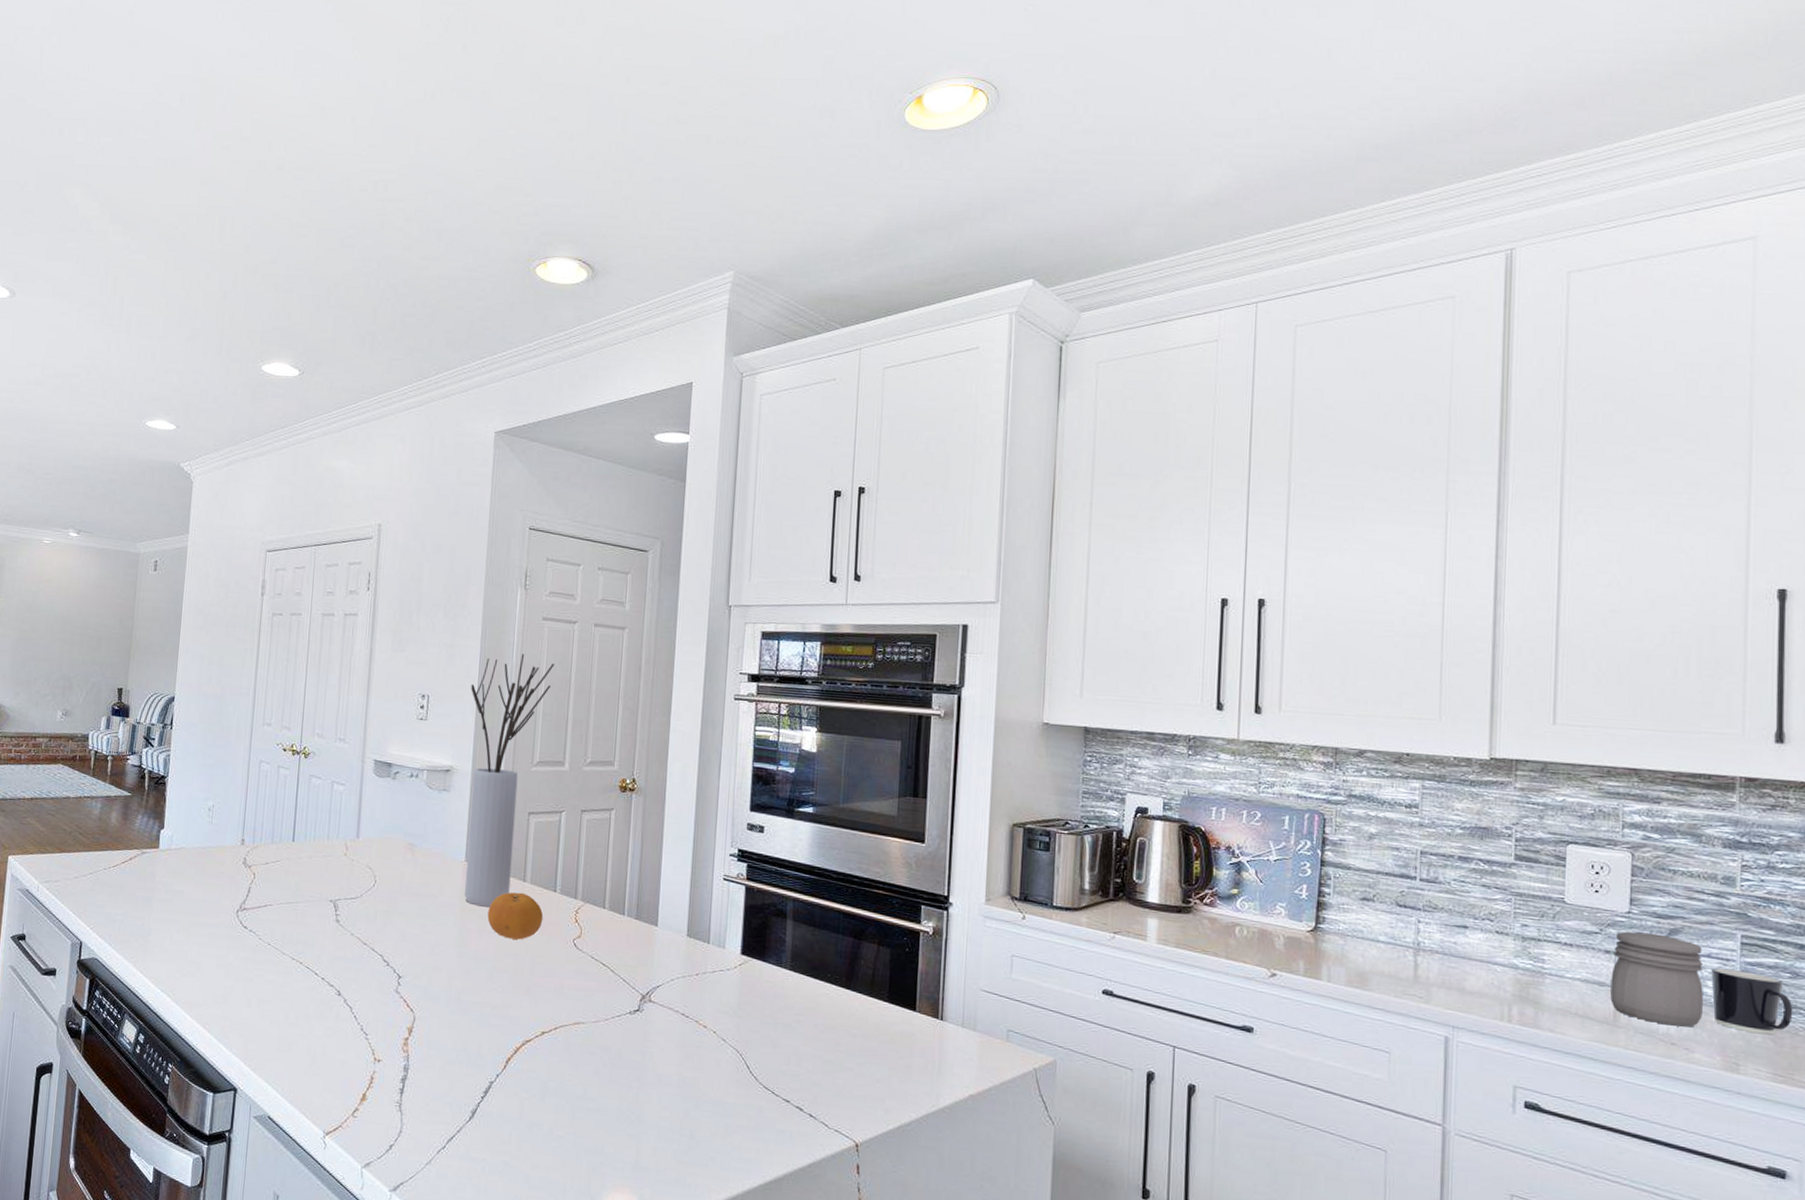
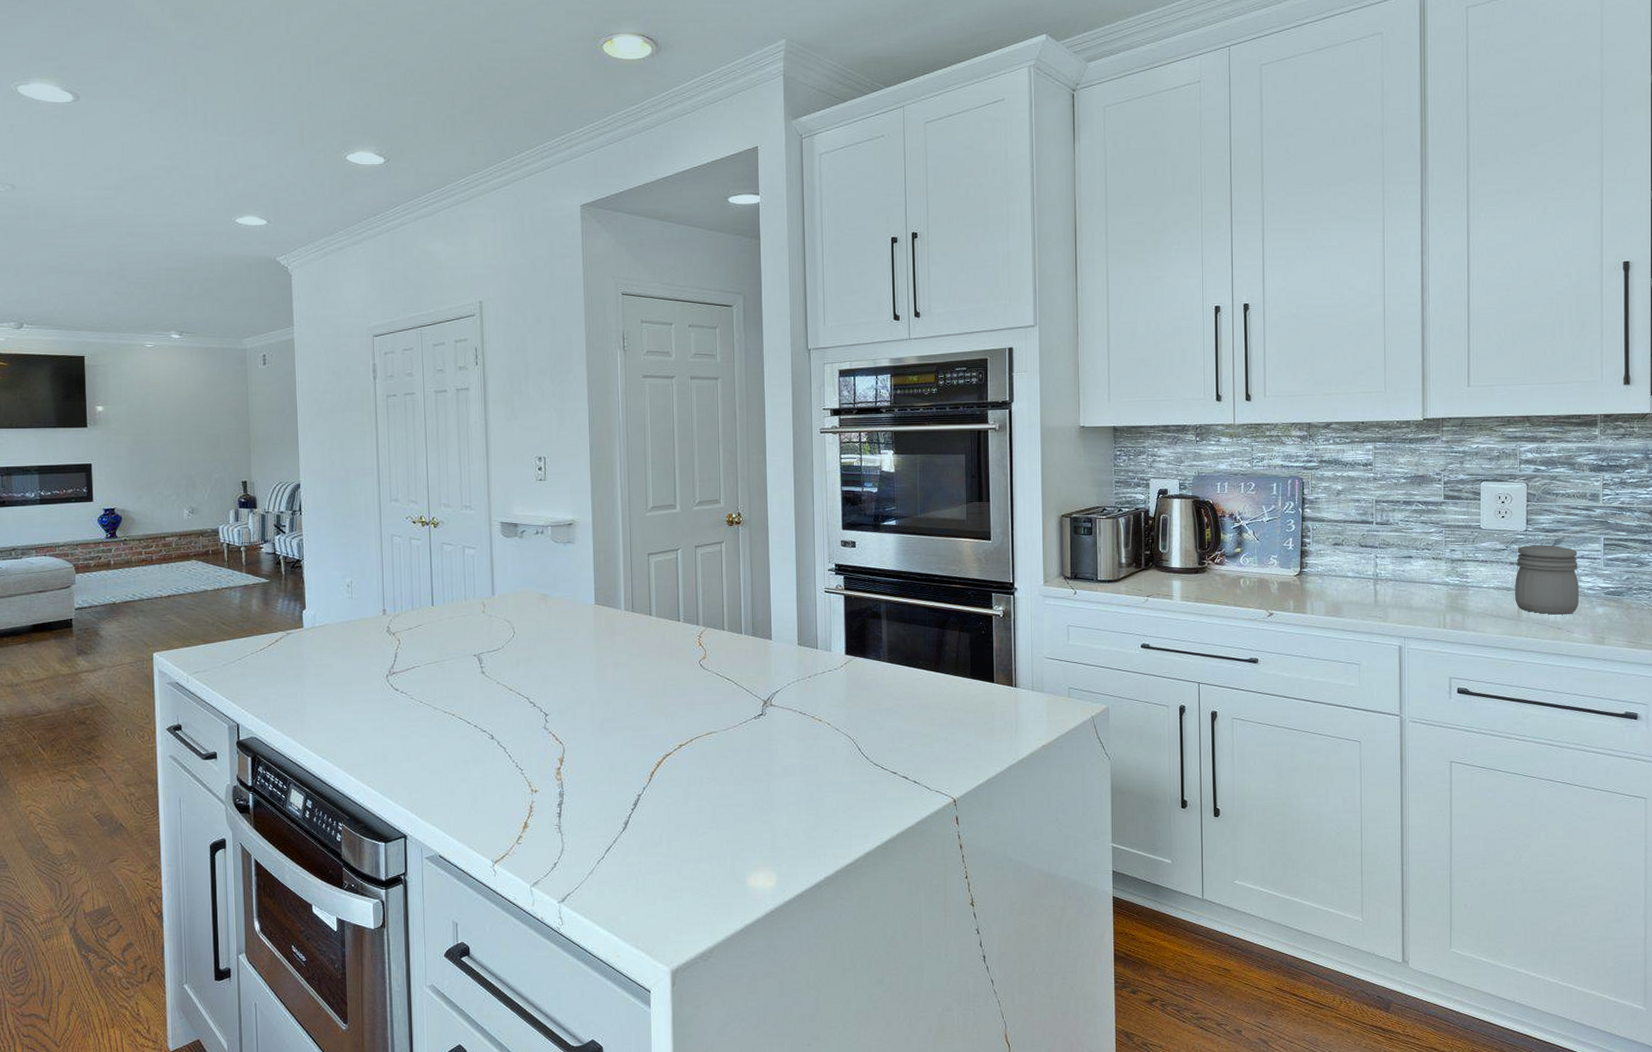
vase: present [464,654,554,907] -> none [583,410,658,643]
fruit: present [487,892,543,940] -> none [620,625,671,668]
mug: present [1711,967,1793,1035] -> none [1584,565,1640,613]

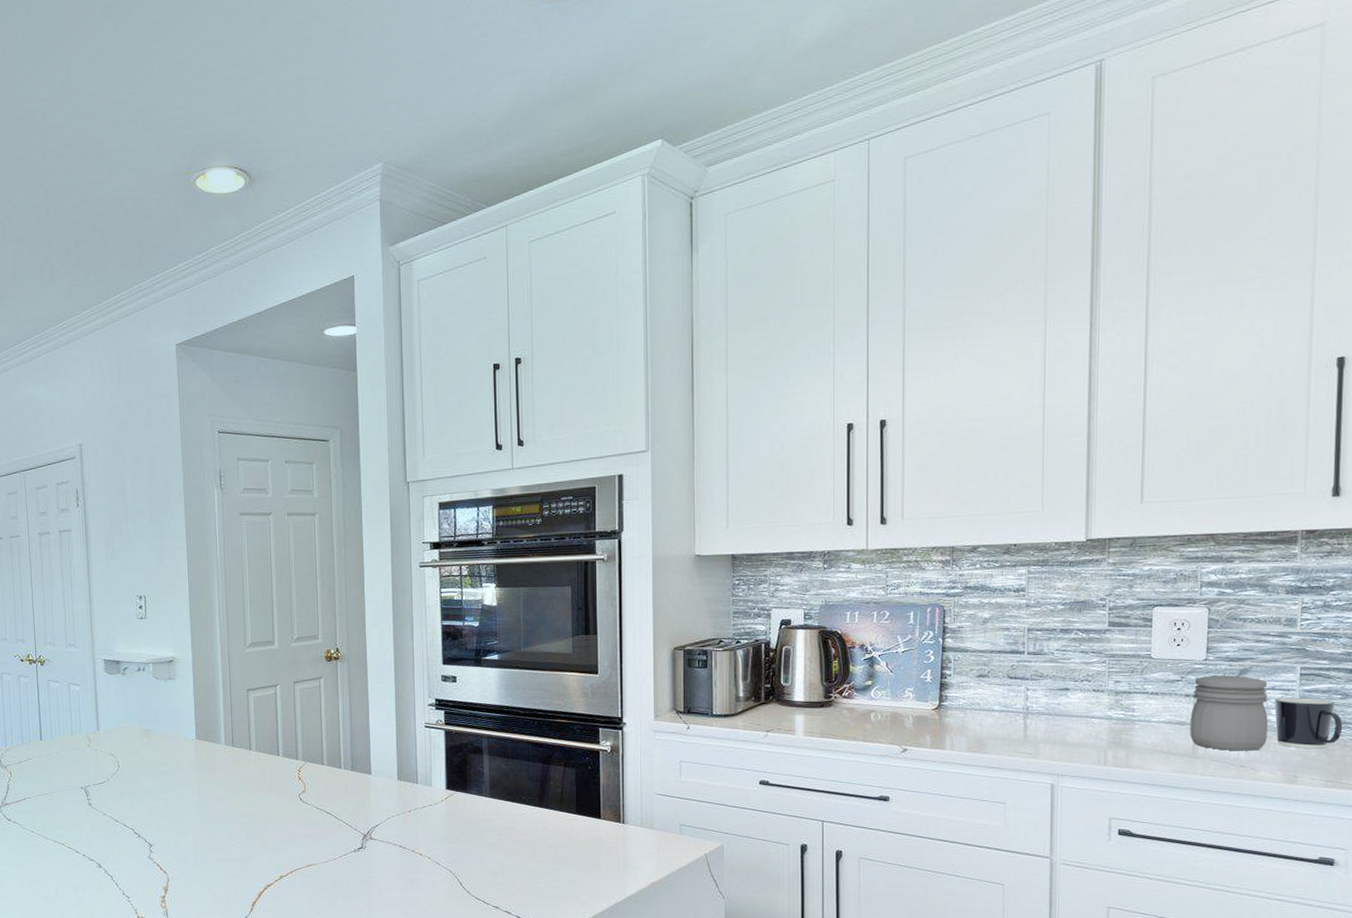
mug: none [1584,565,1640,613] -> present [1274,697,1343,749]

